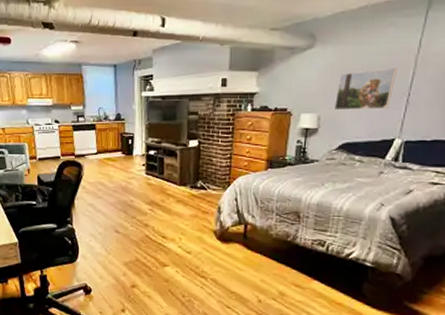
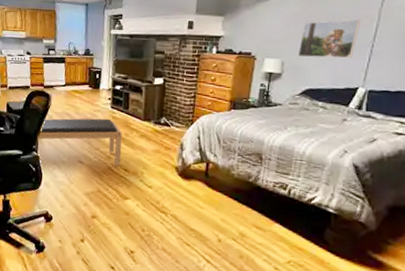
bench: none [73,185,159,234] -> present [39,118,122,166]

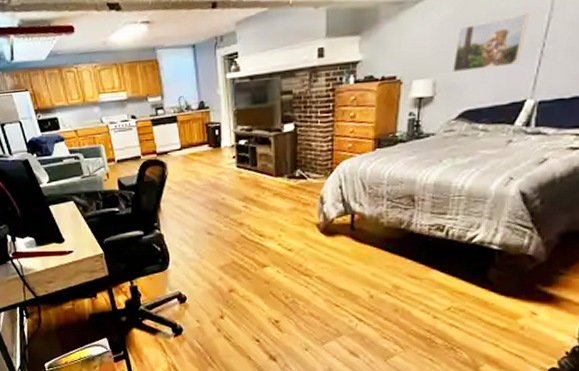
bench: present [39,118,122,166] -> none [159,180,255,233]

